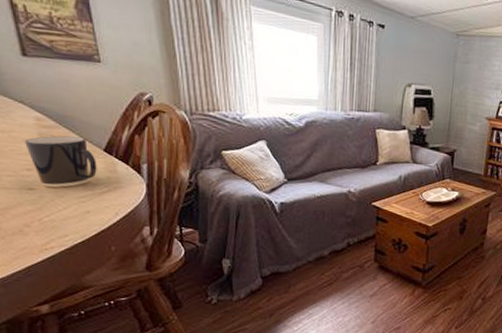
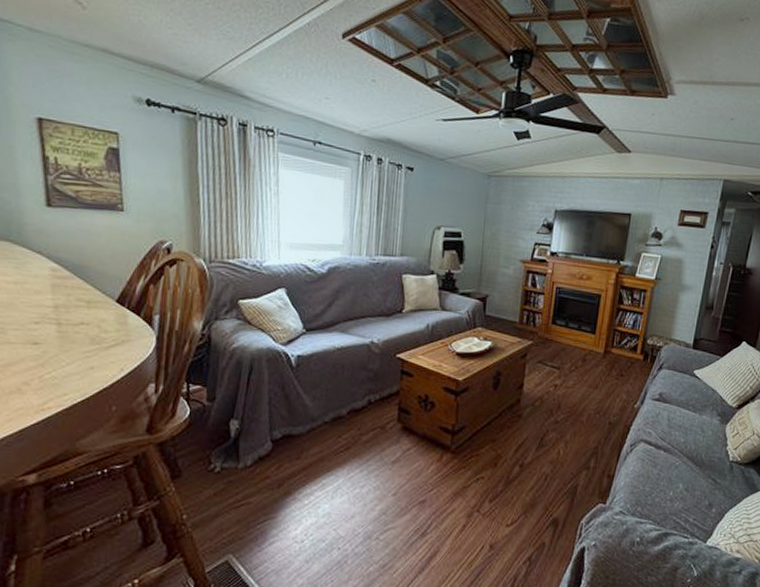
mug: present [24,135,97,188] -> none [36,286,107,342]

